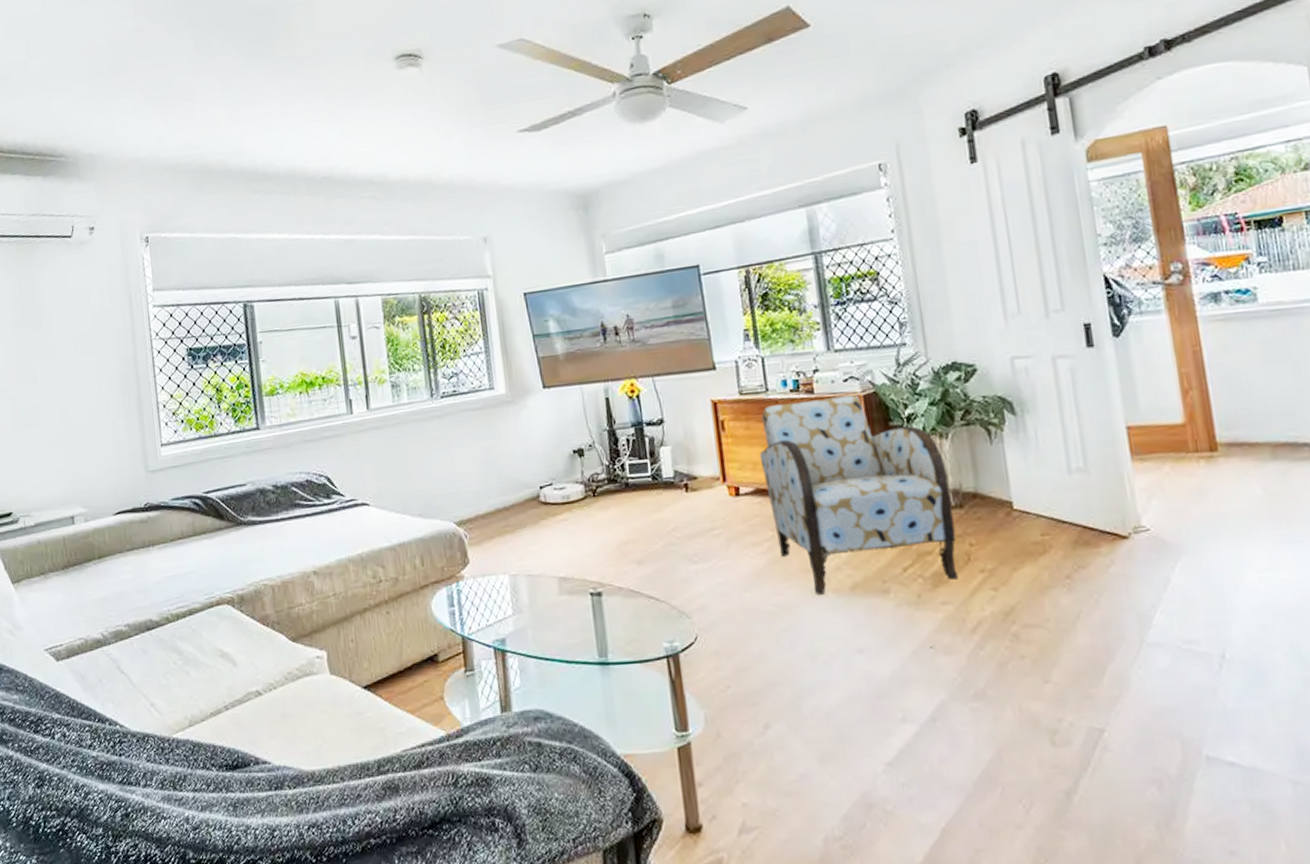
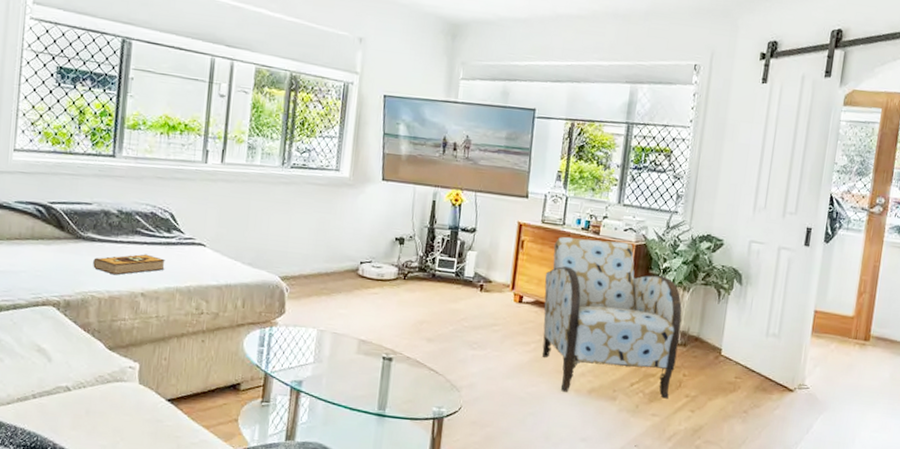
hardback book: none [258,527,332,557] -> present [93,254,165,275]

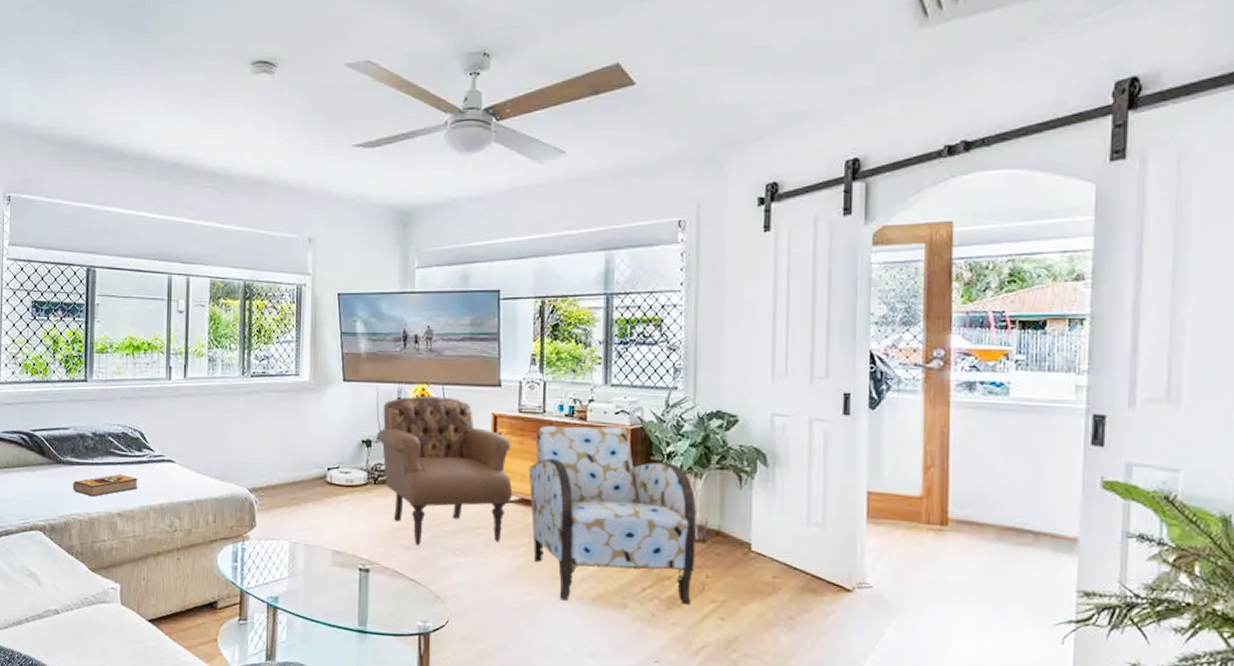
armchair: none [410,200,532,339] -> present [377,395,513,546]

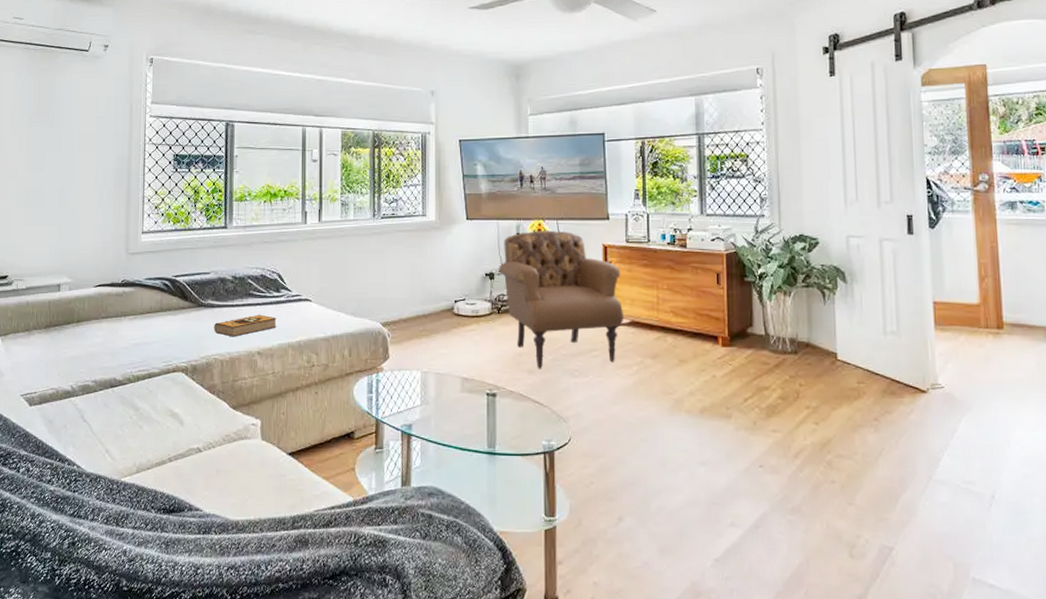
armchair: present [528,425,696,605] -> none [637,253,789,414]

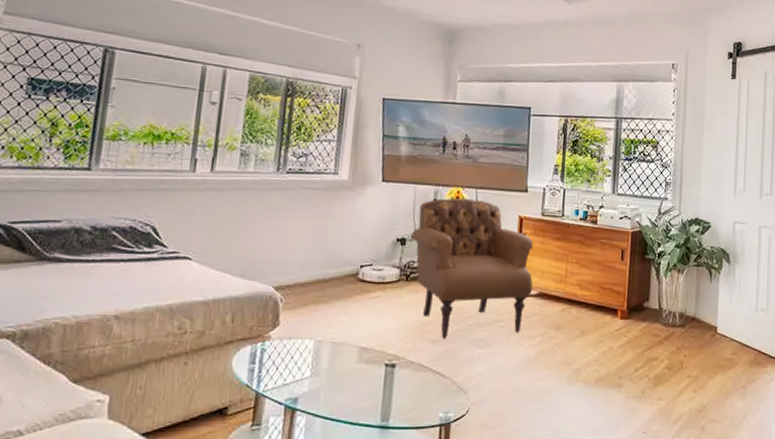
hardback book: present [214,314,277,337] -> none [58,272,145,298]

